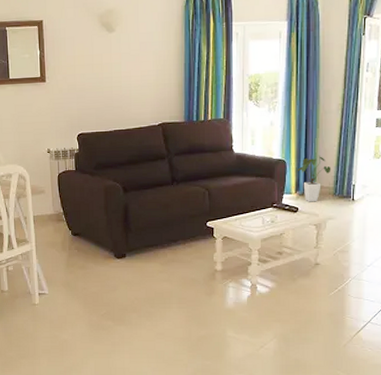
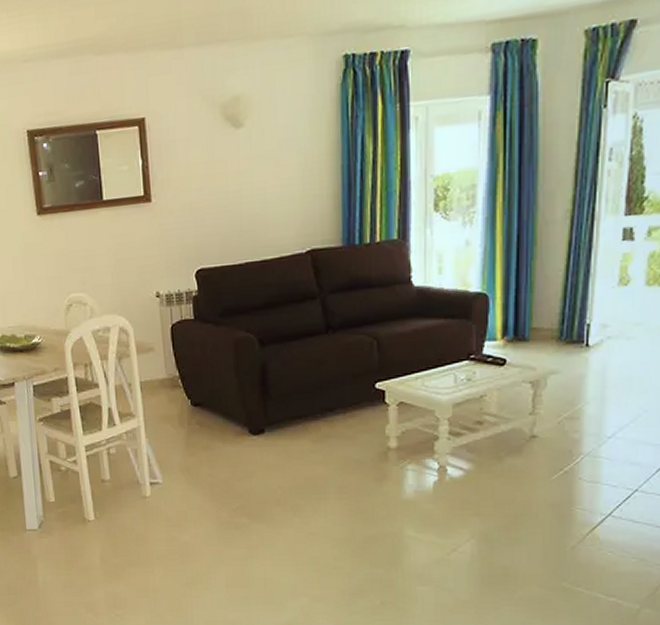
house plant: present [297,156,331,202] -> none [504,285,555,351]

